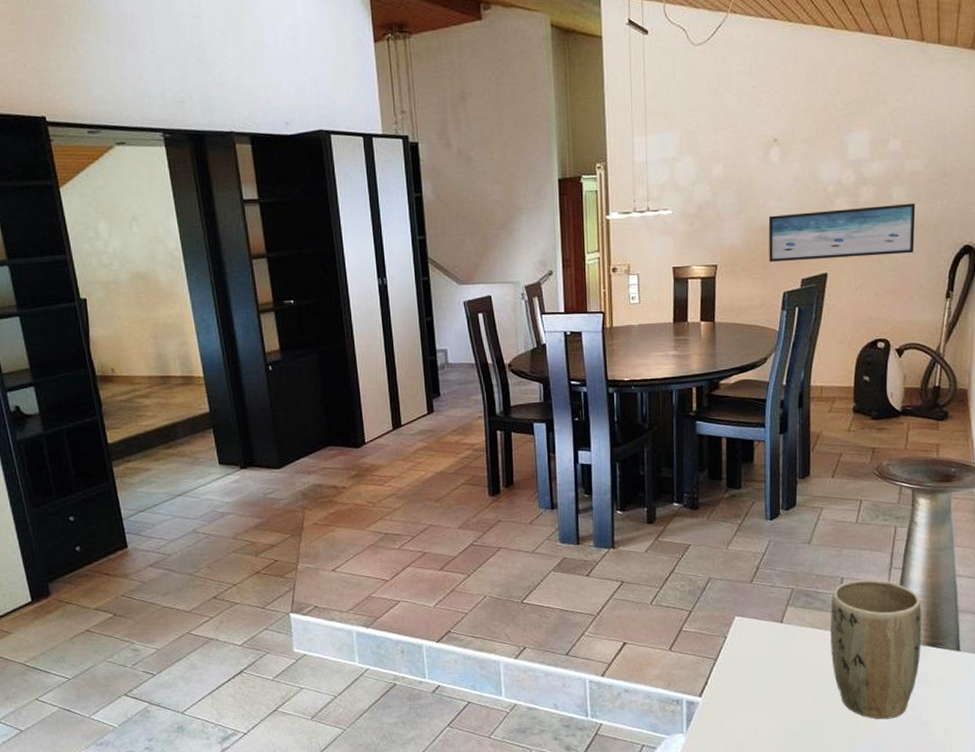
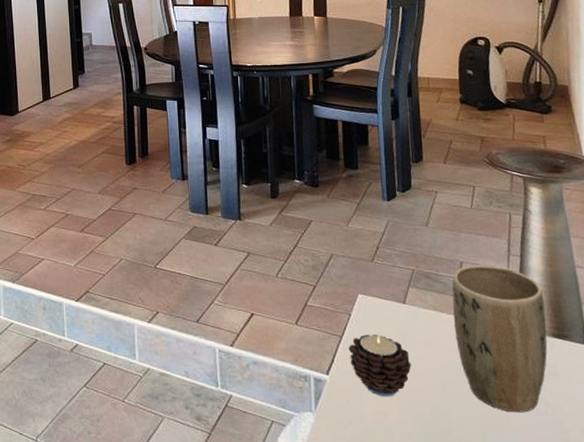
candle: none [722,655,785,714] -> present [348,334,412,397]

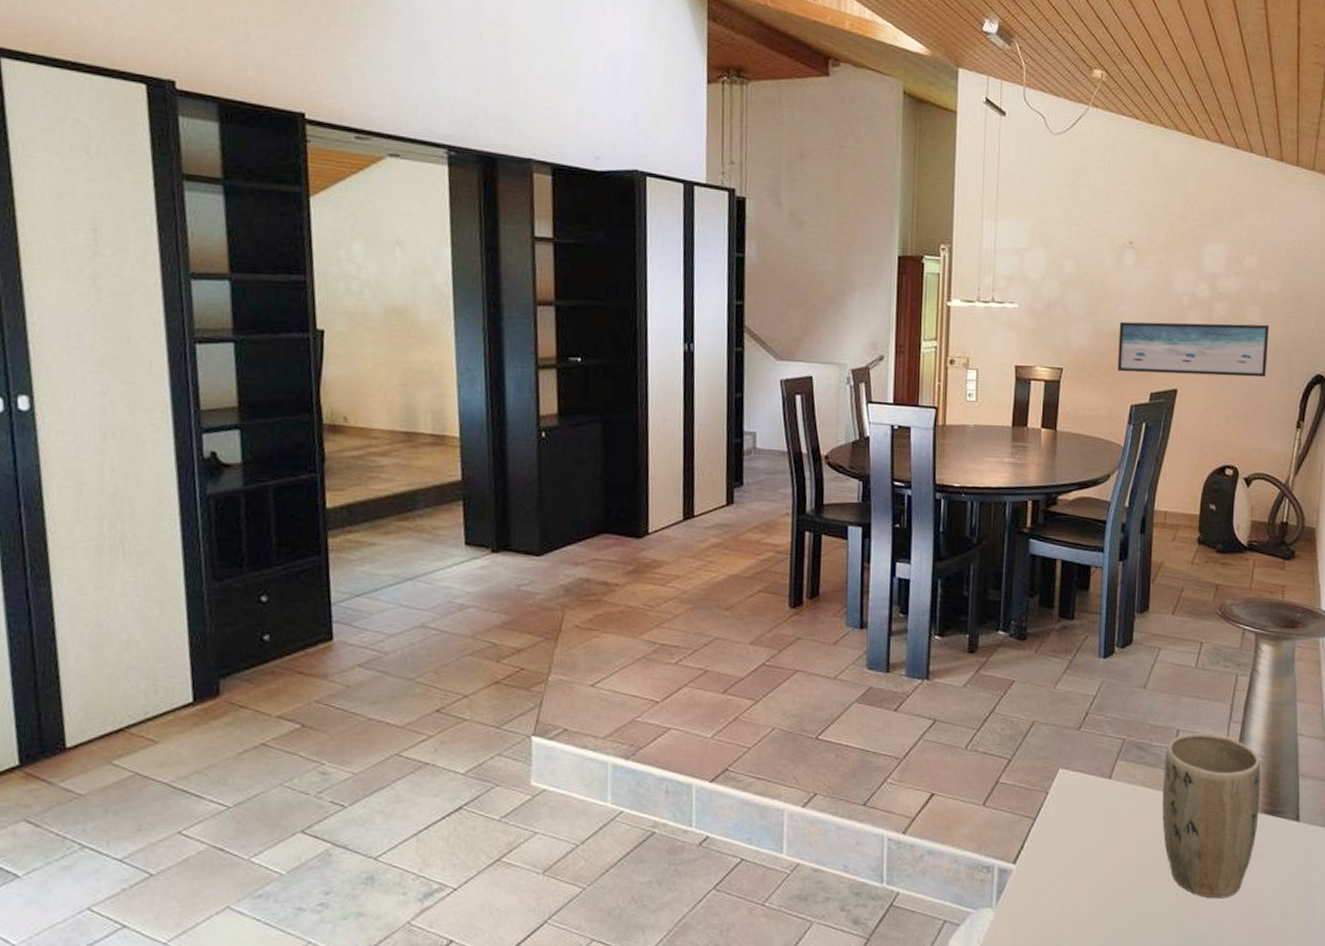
candle: present [348,334,412,397] -> none [1041,815,1110,887]

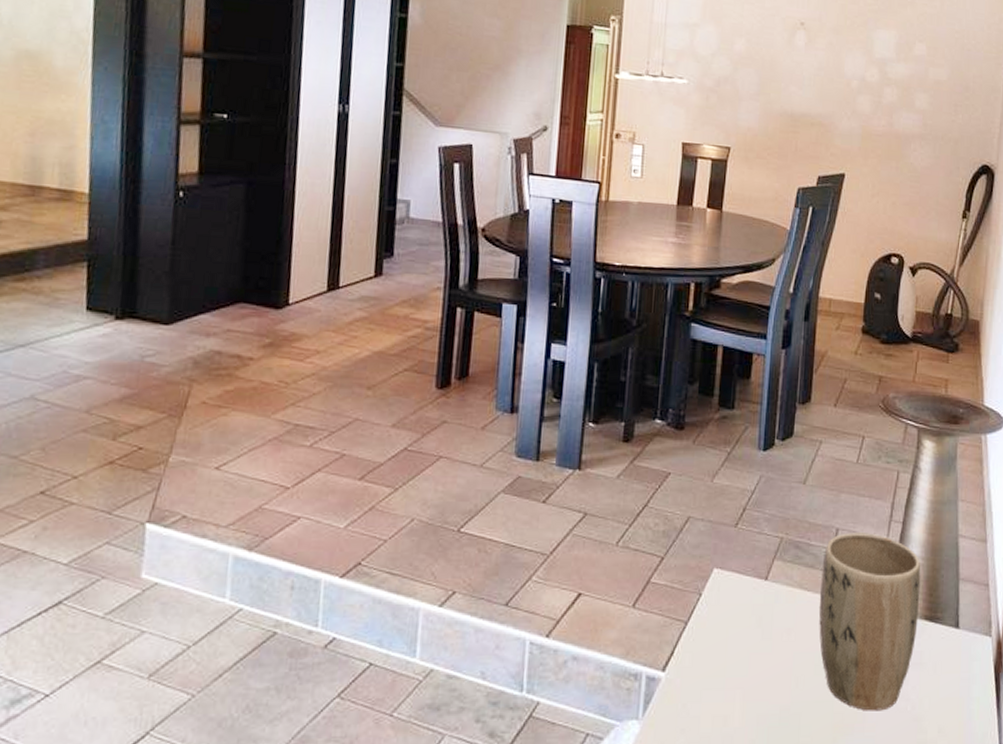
wall art: present [1118,321,1269,378] -> none [786,102,937,166]

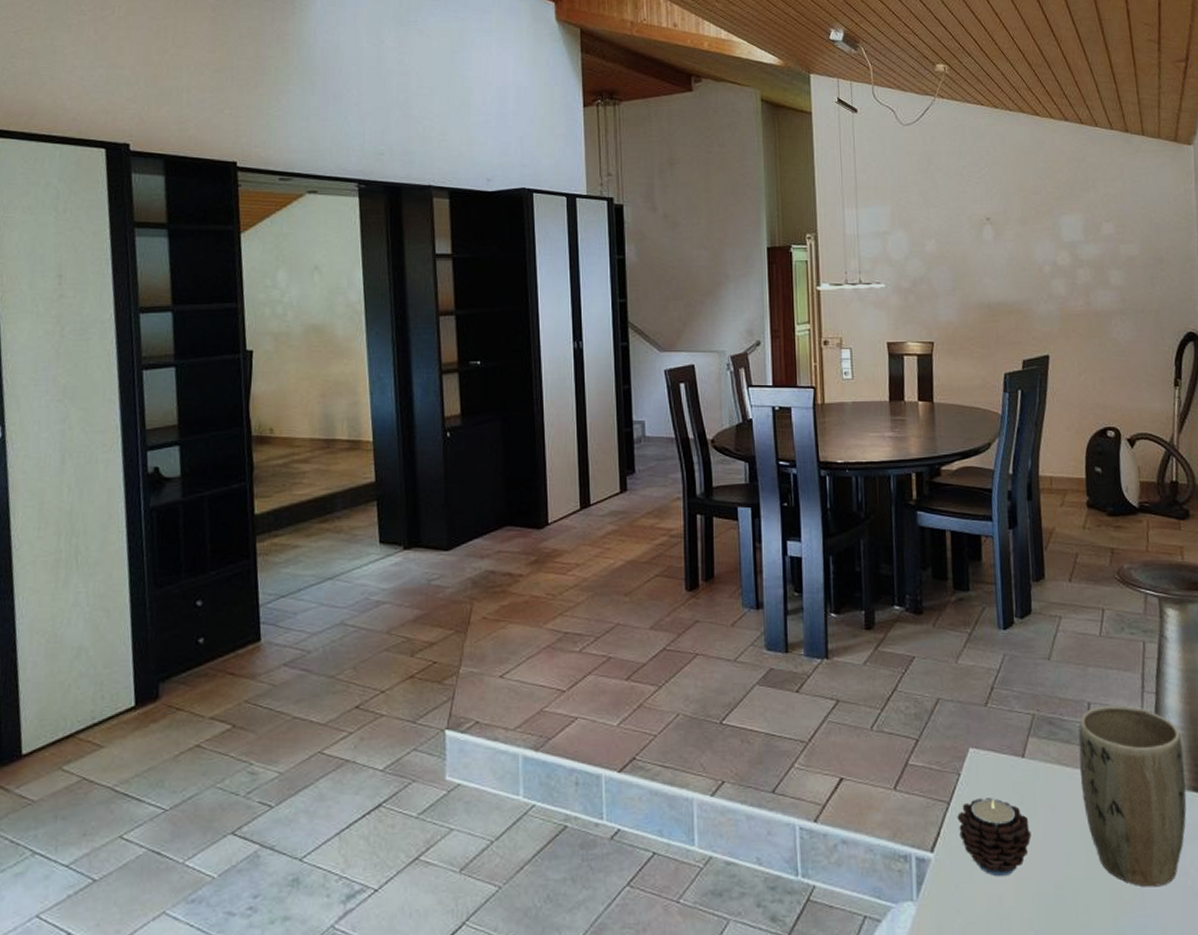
candle: none [693,619,764,698] -> present [957,798,1032,877]

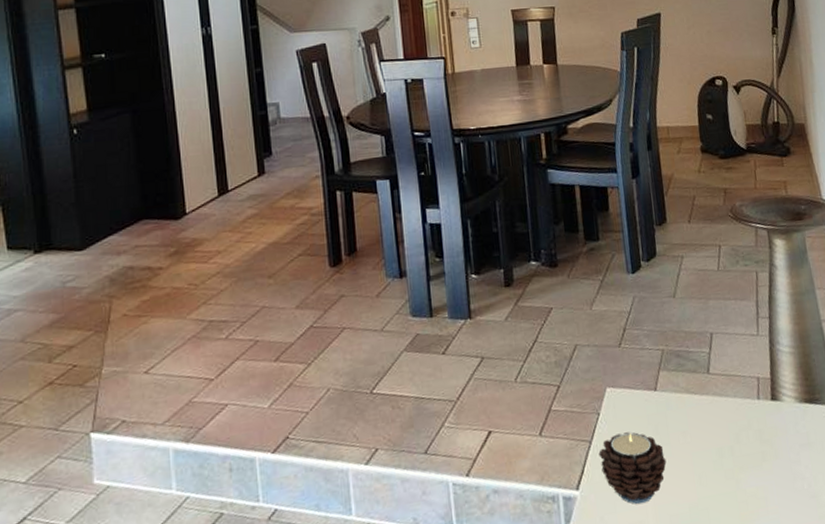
plant pot: present [1078,705,1187,887] -> none [703,332,801,495]

